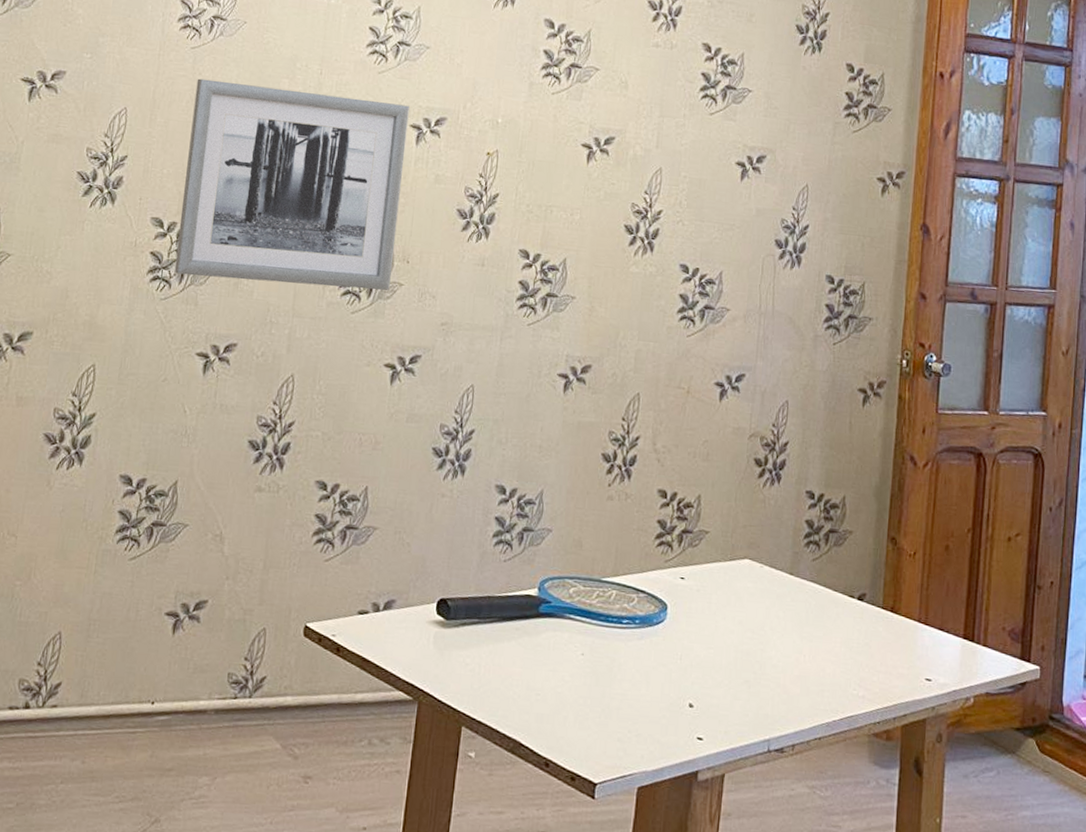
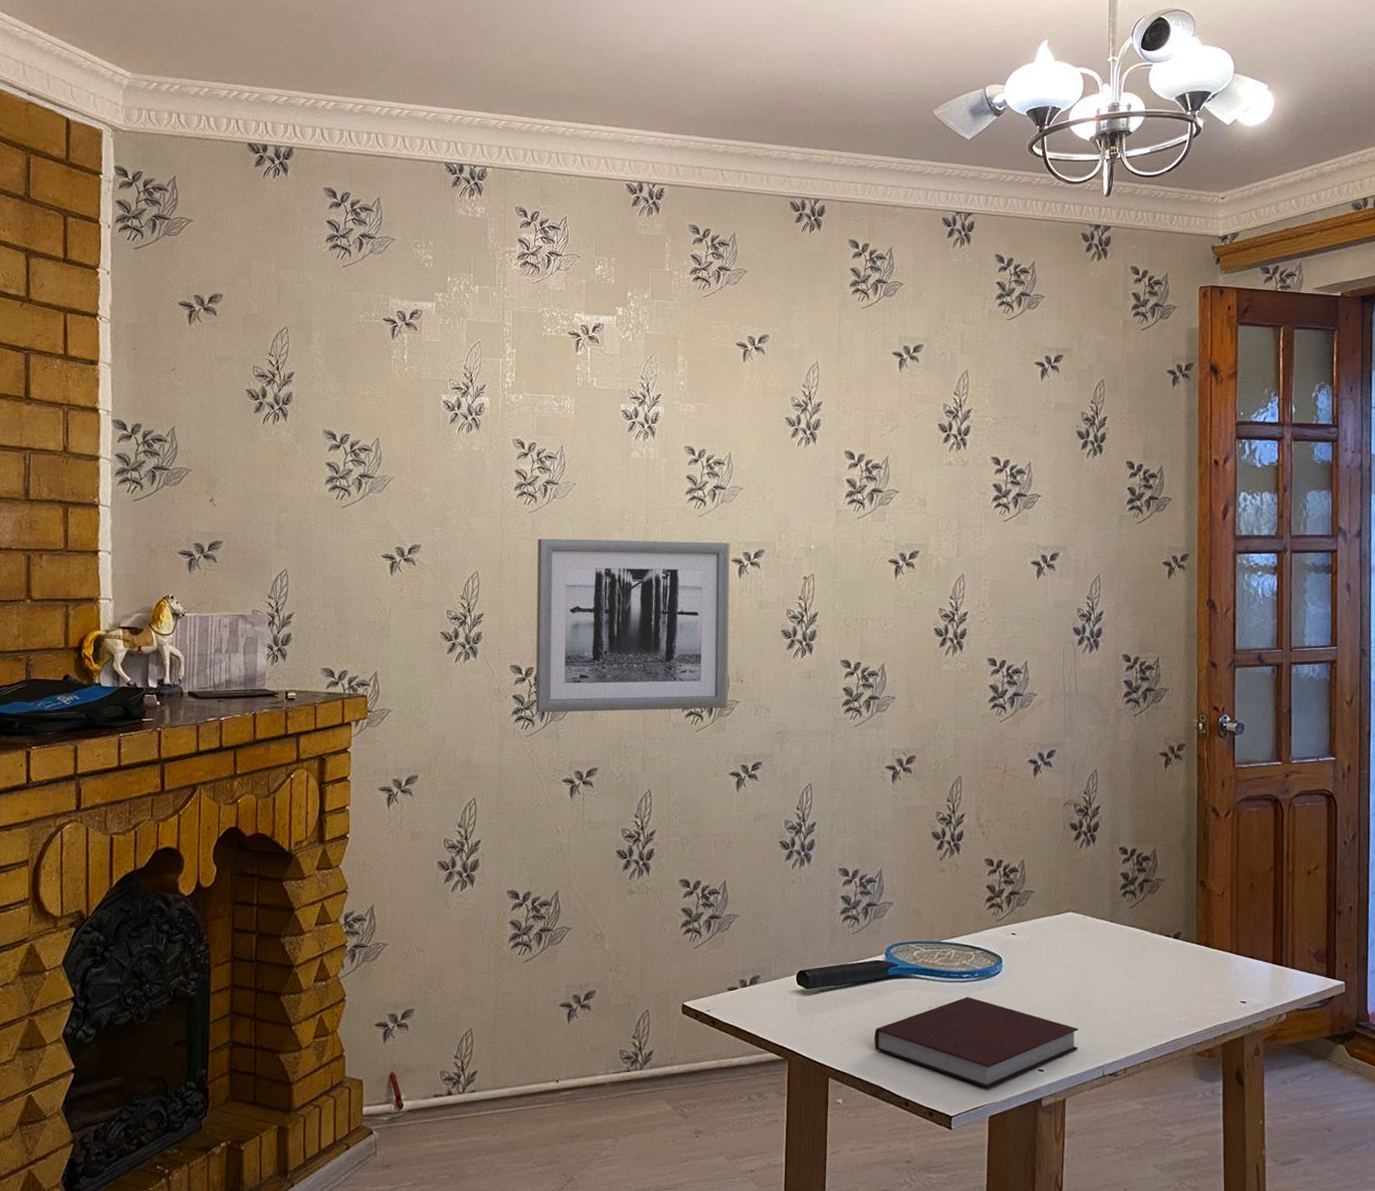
notebook: none [516,646,745,755] -> present [874,997,1079,1089]

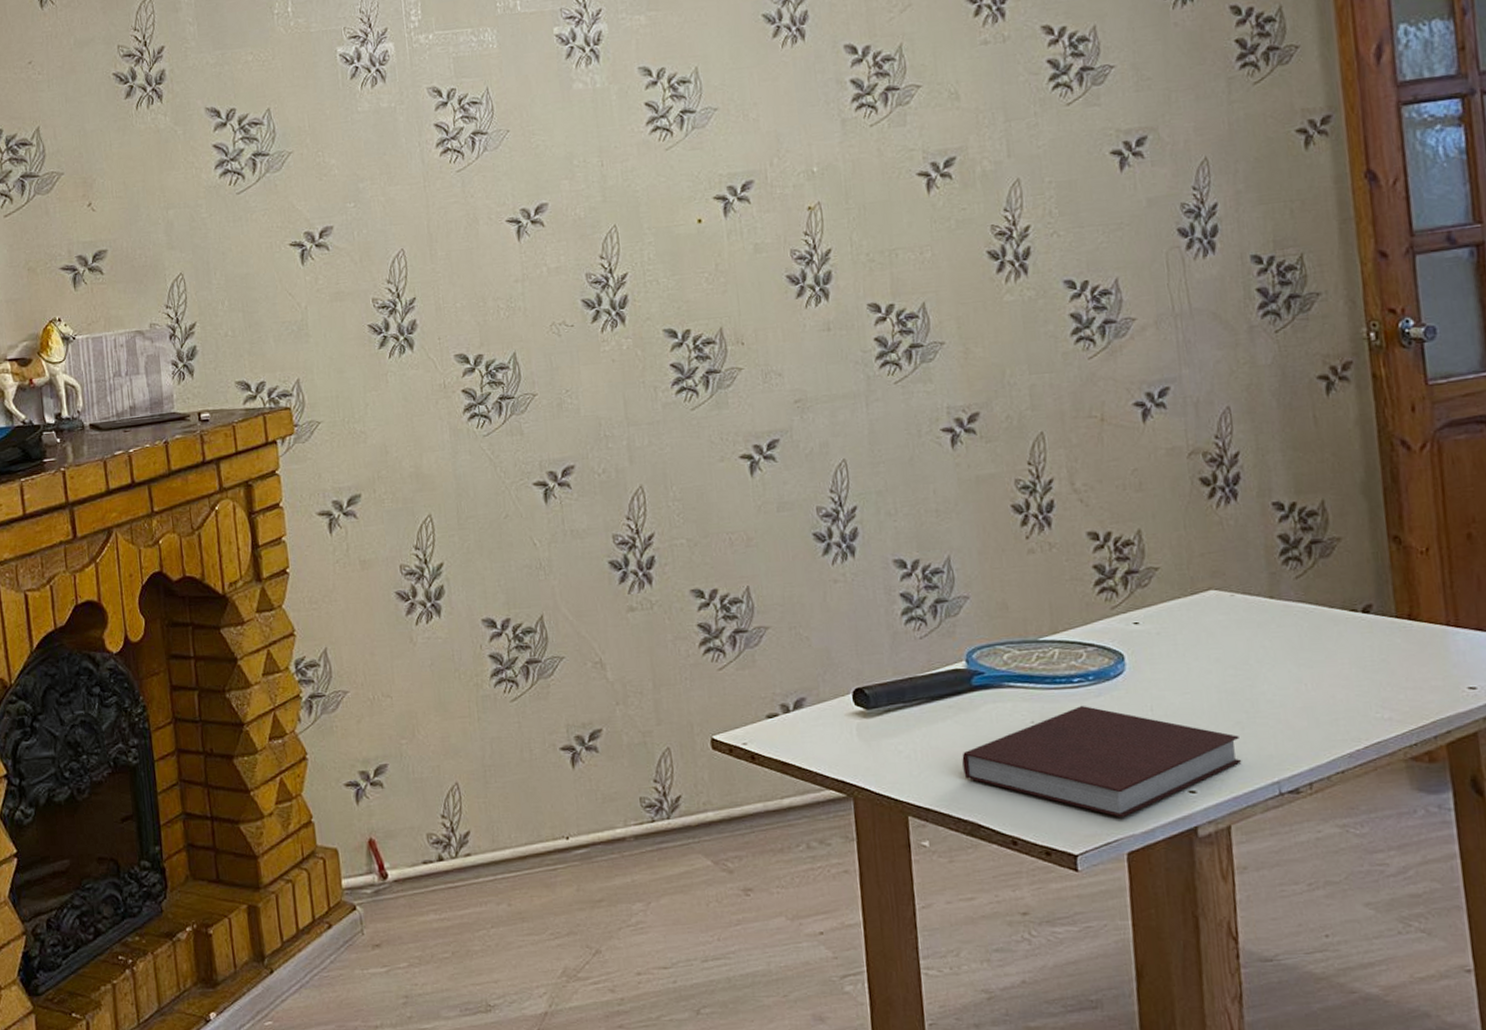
wall art: present [535,538,730,713] -> none [470,177,728,407]

